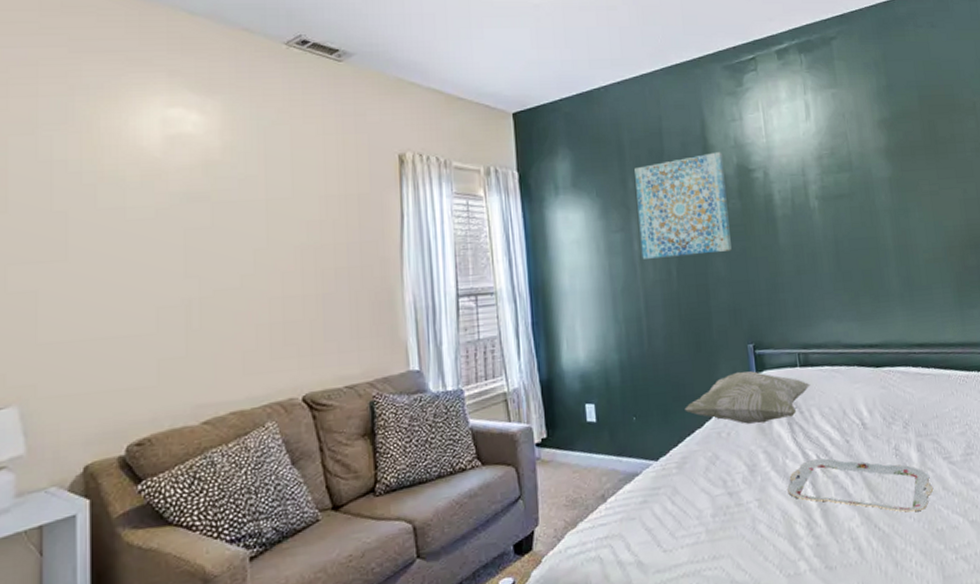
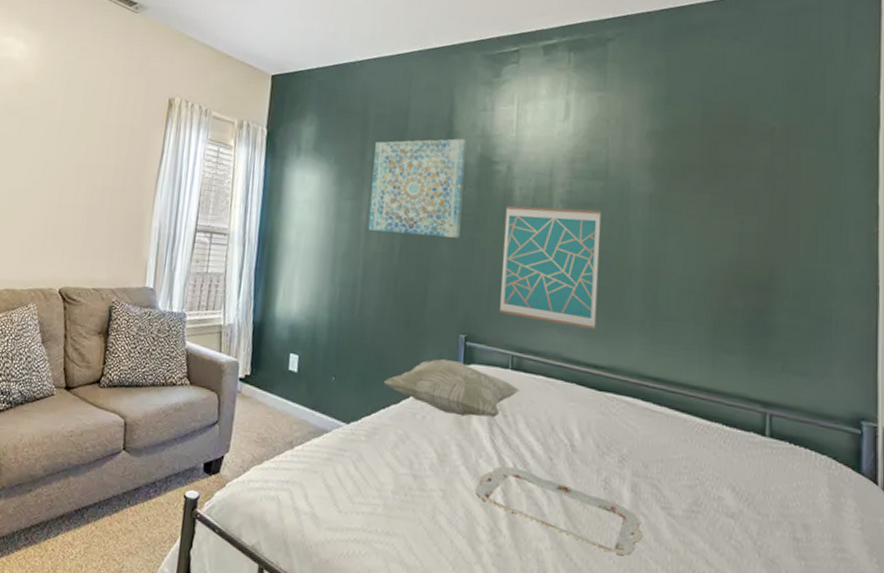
wall art: none [769,200,865,316] -> present [500,205,602,330]

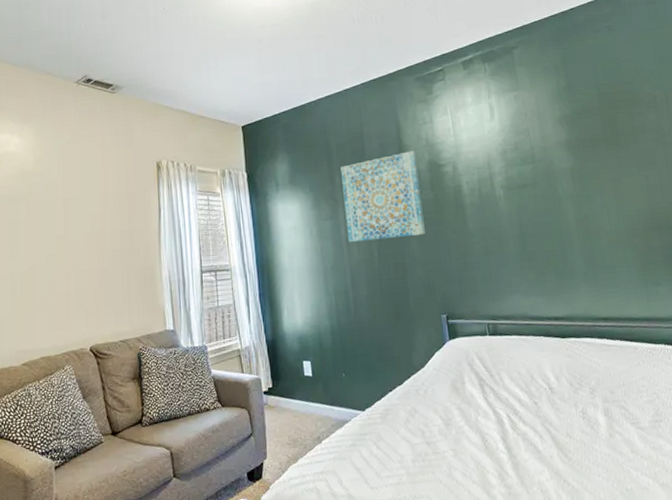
decorative pillow: present [383,358,520,418] -> none [386,338,500,384]
serving tray: present [476,466,644,556] -> none [480,416,622,471]
wall art: present [500,205,602,330] -> none [458,189,550,291]

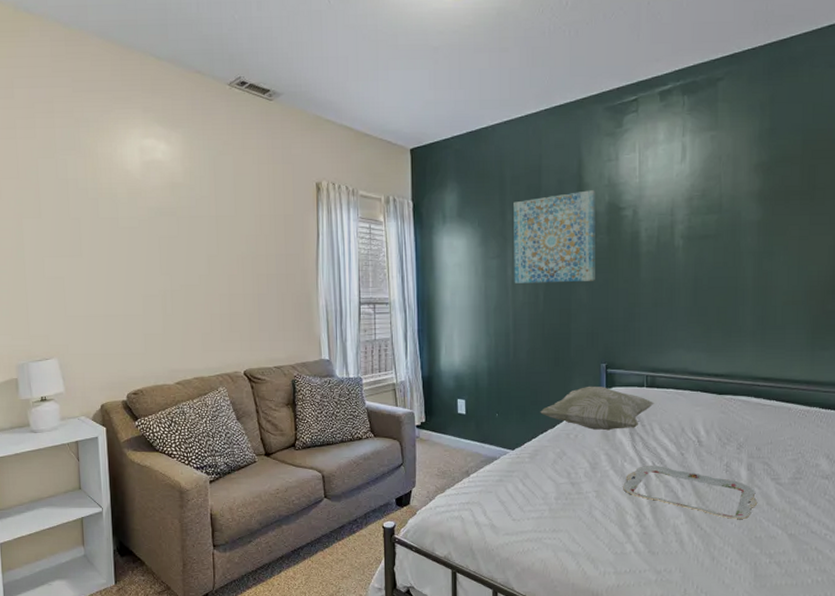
decorative pillow: none [386,338,500,384] -> present [540,386,654,431]
serving tray: none [480,416,622,471] -> present [623,465,758,519]

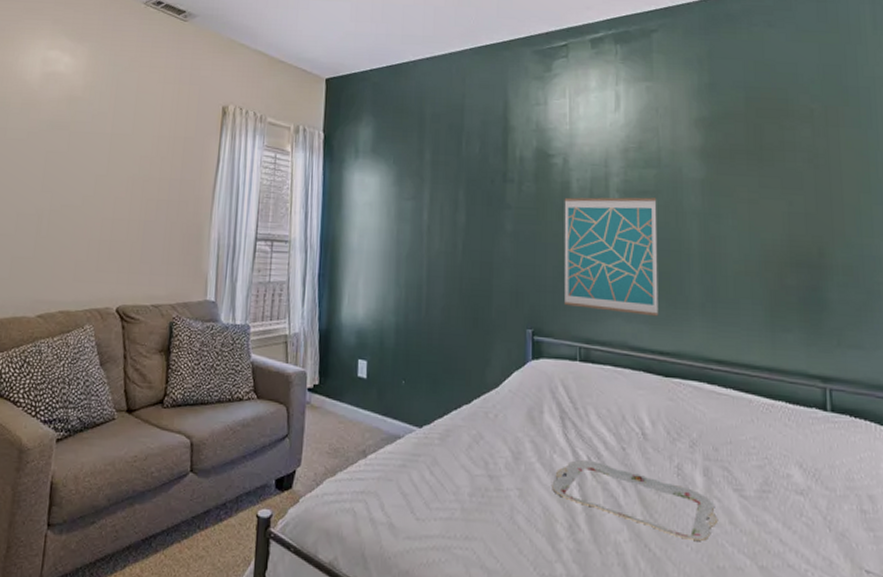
wall art: present [514,190,596,283] -> none [430,134,522,233]
decorative pillow: present [540,386,654,431] -> none [454,354,589,412]
wall art: none [633,241,717,345] -> present [564,197,659,317]

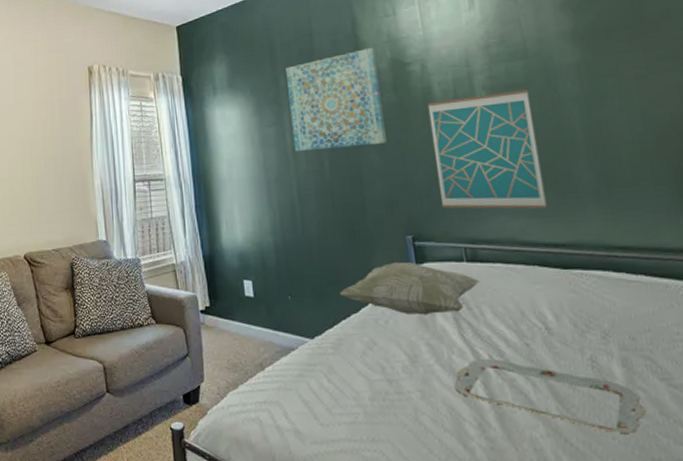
wall art: none [430,134,522,233] -> present [286,48,387,151]
decorative pillow: none [454,354,589,412] -> present [339,261,480,315]

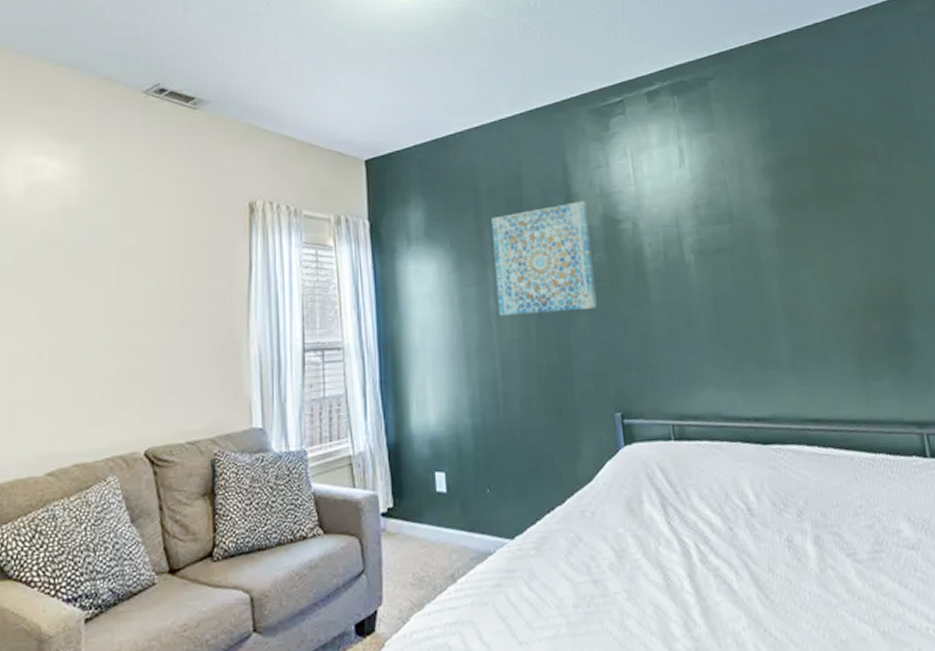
decorative pillow: present [339,261,480,315] -> none [544,443,687,503]
wall art: present [427,89,547,210] -> none [638,254,750,382]
serving tray: present [454,358,647,433] -> none [661,546,836,617]

